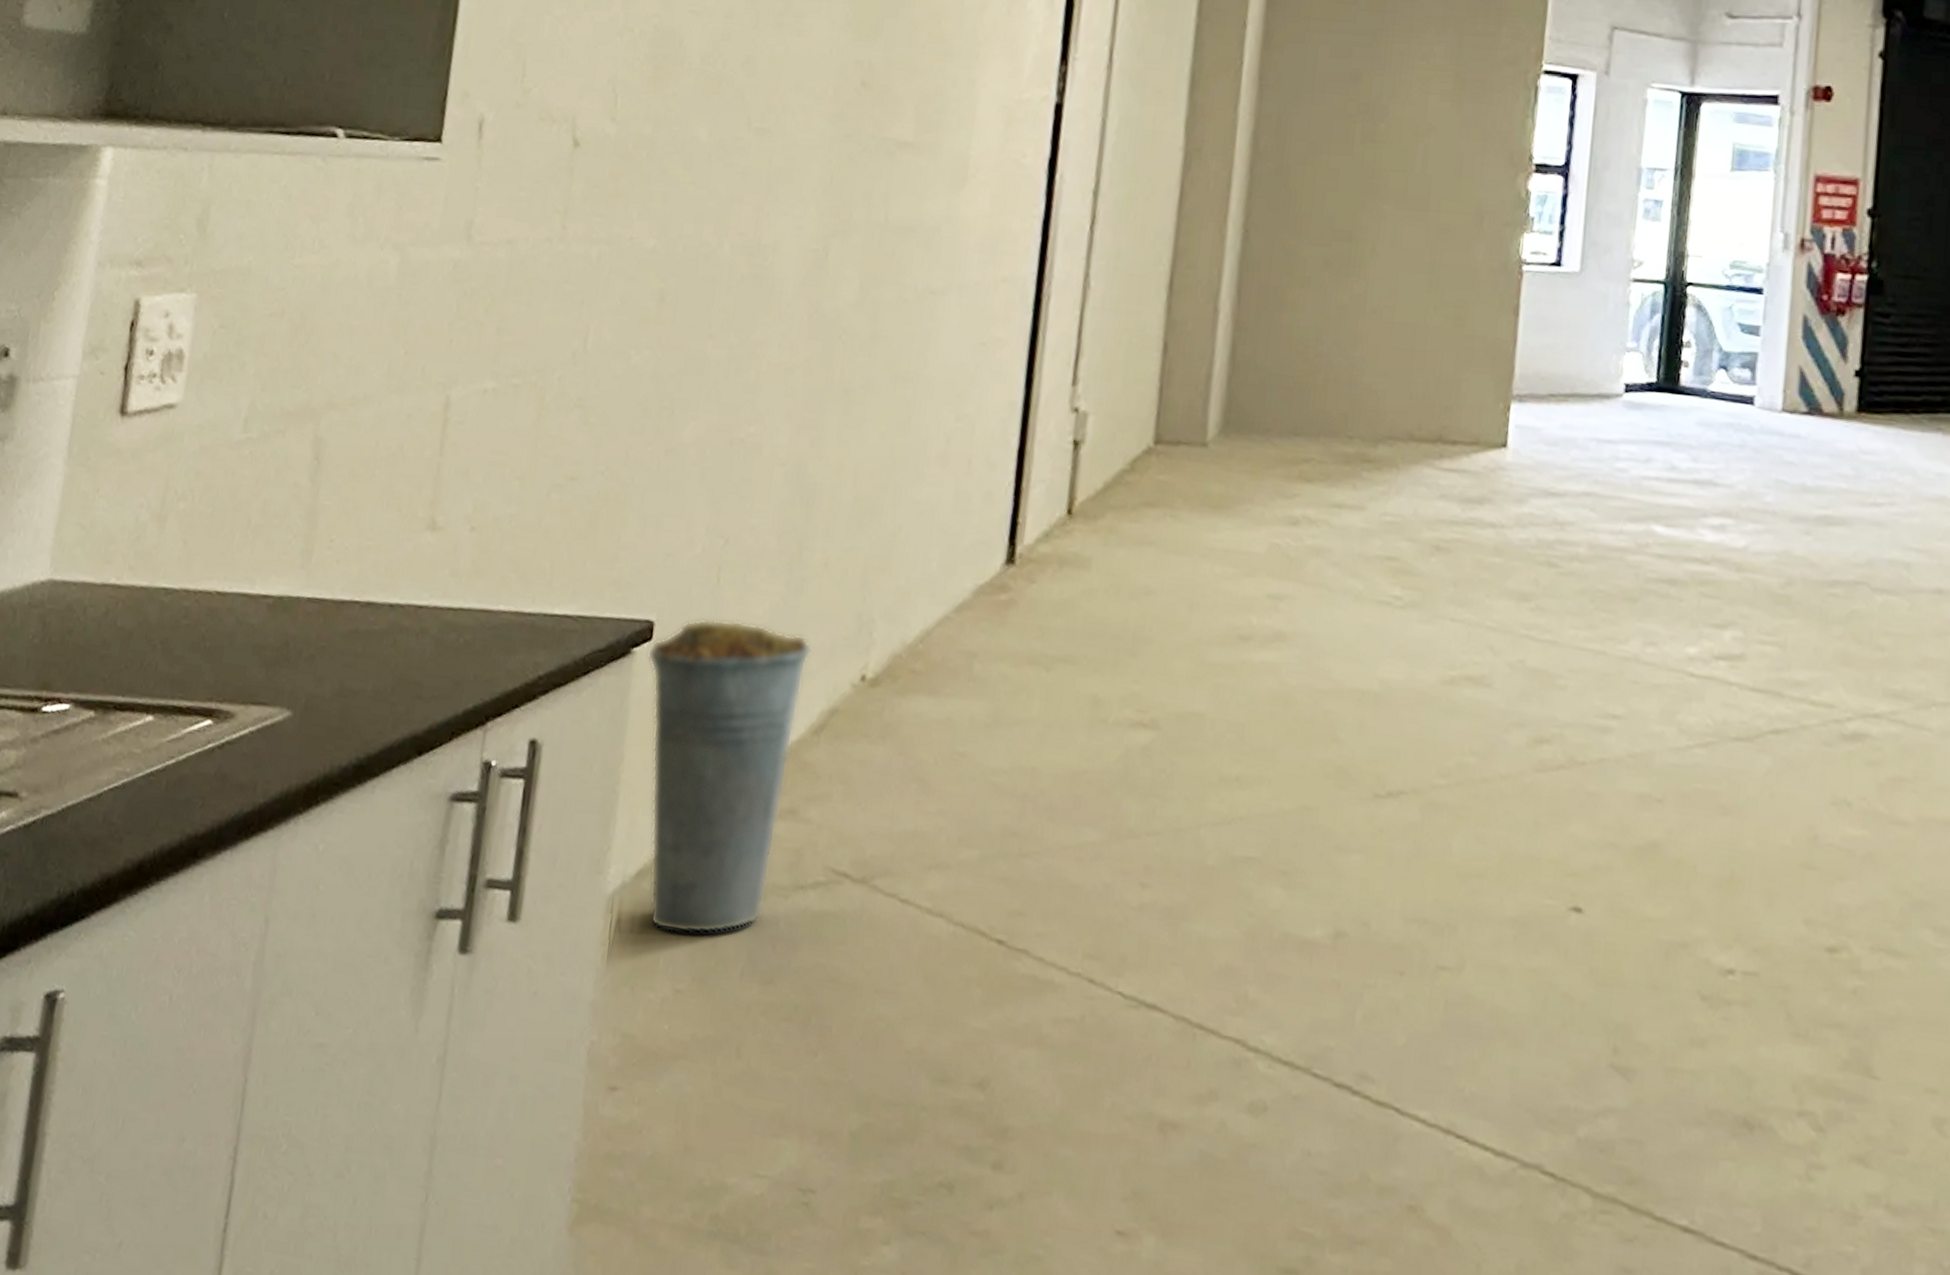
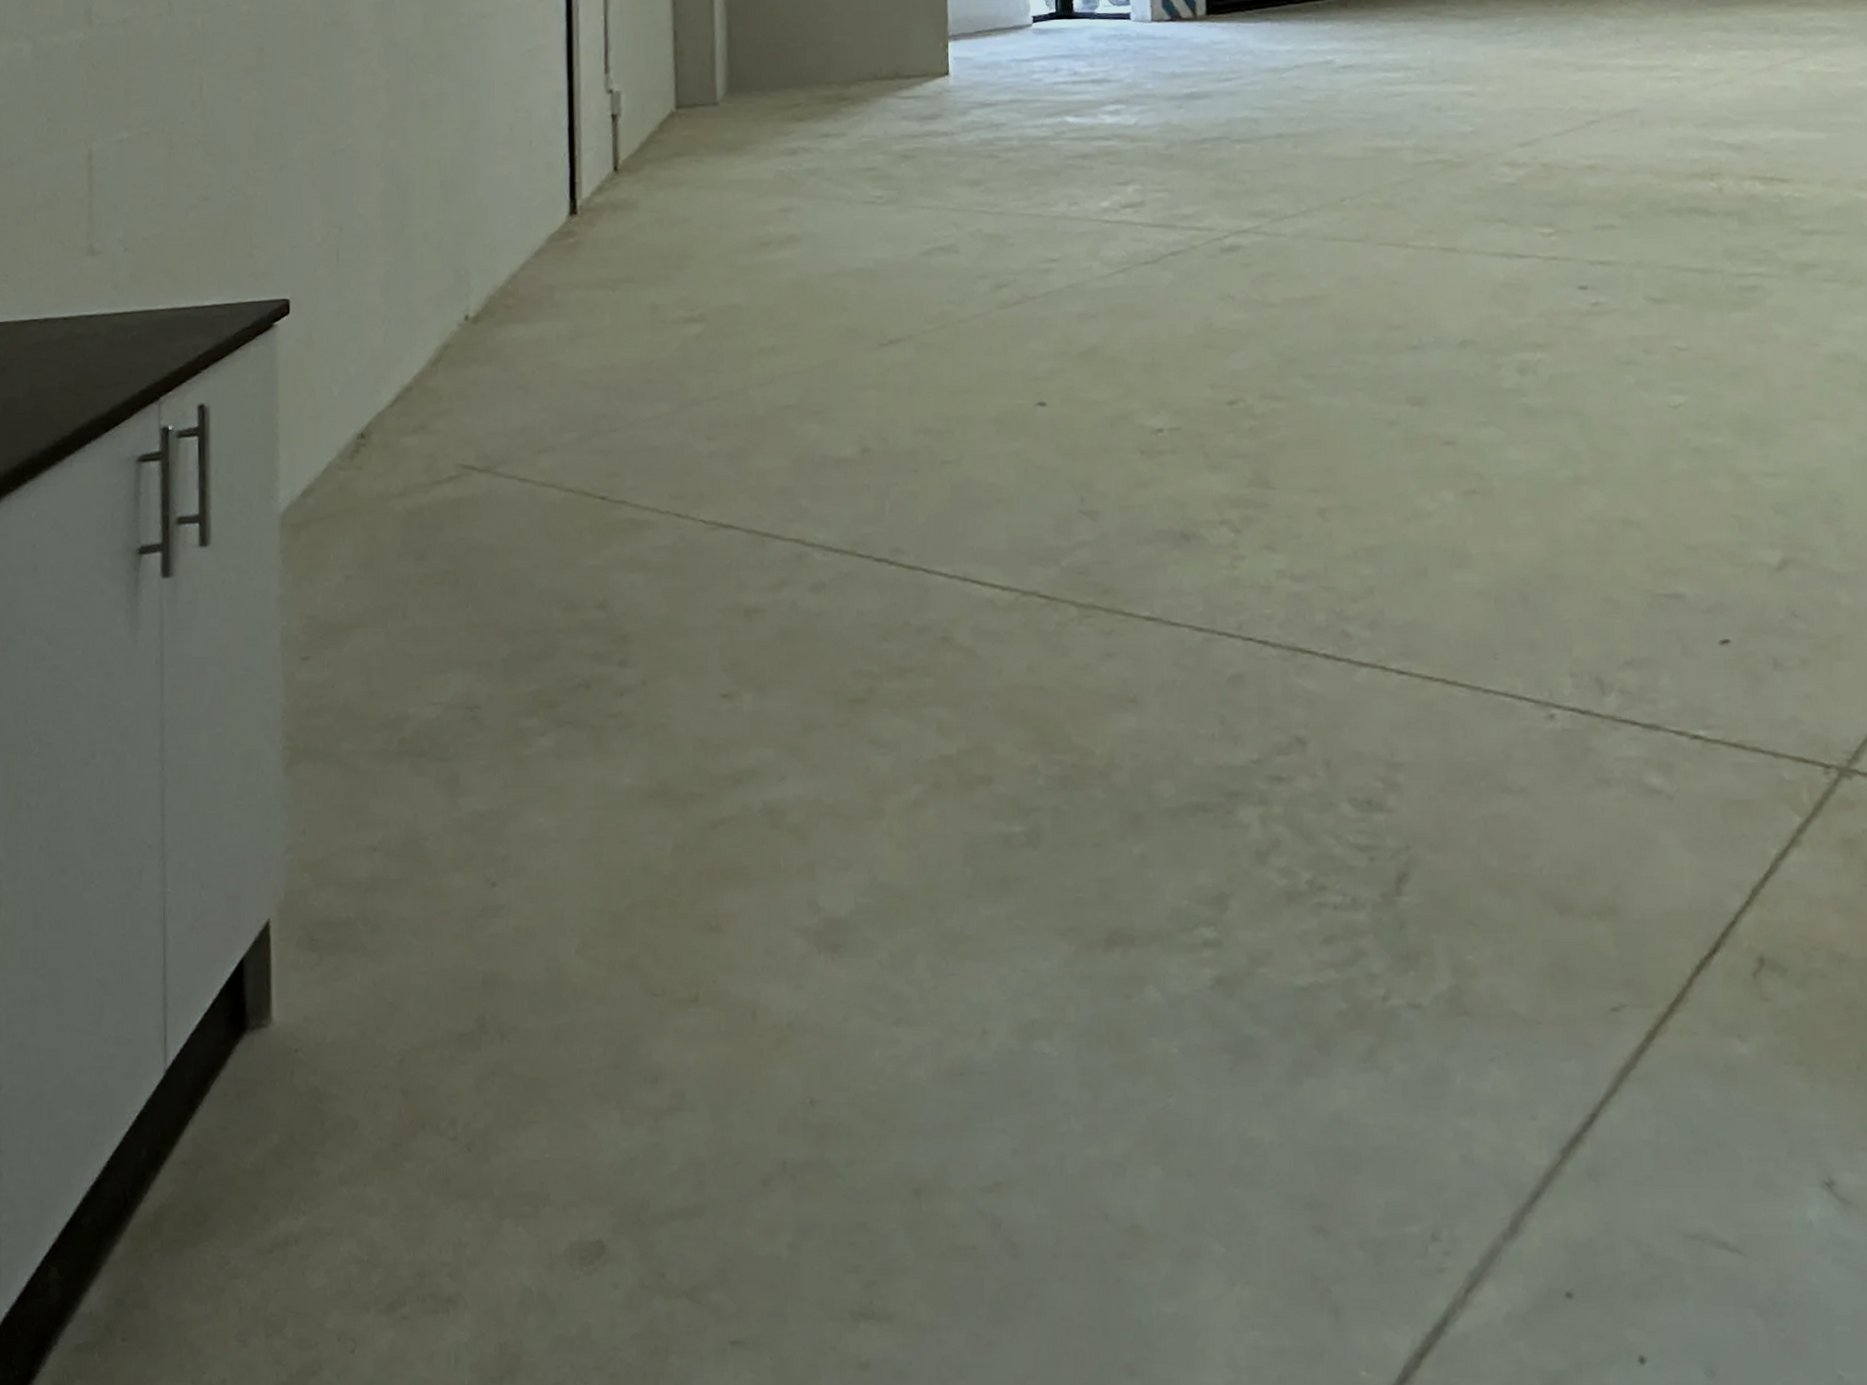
bucket: present [647,618,813,934] -> none [287,289,422,533]

